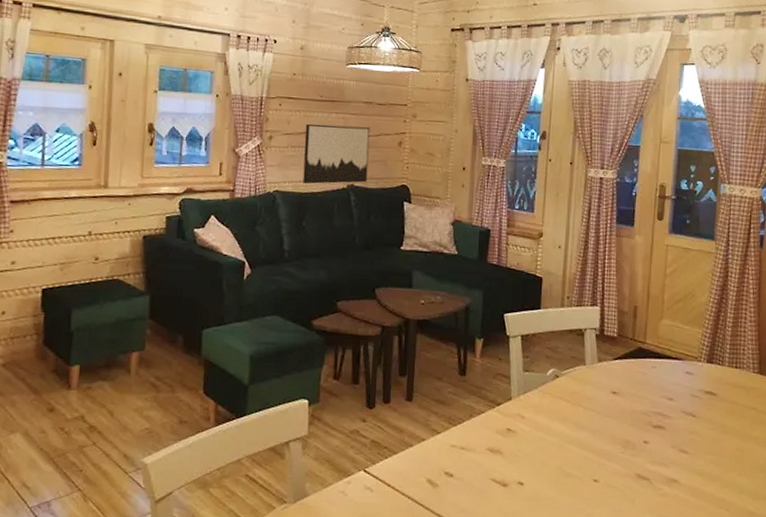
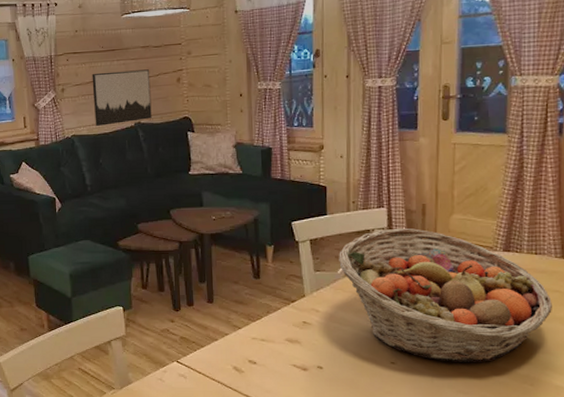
fruit basket: none [549,329,749,483] -> present [339,228,552,362]

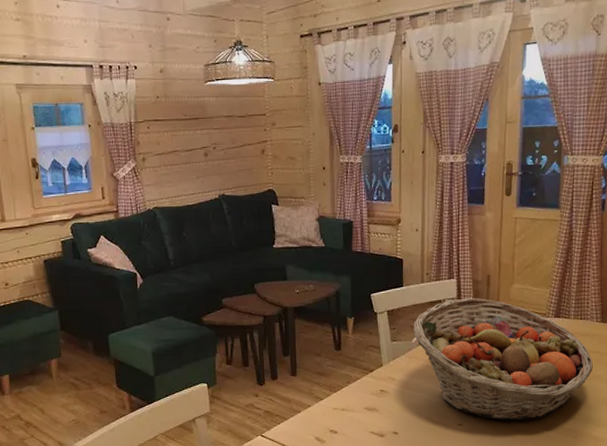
wall art: present [92,69,152,127] -> none [174,140,236,199]

